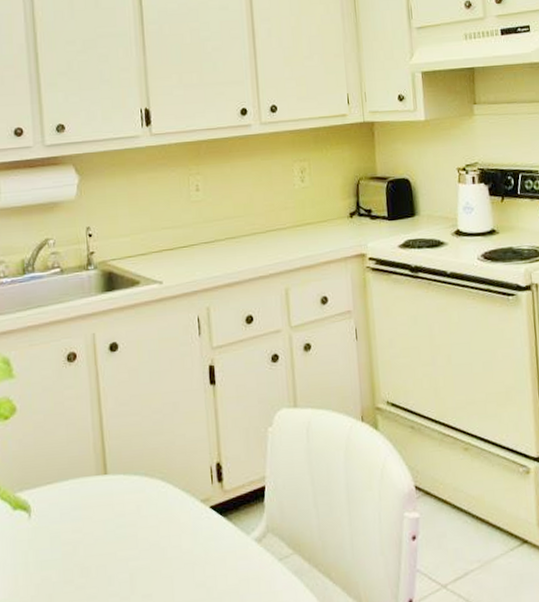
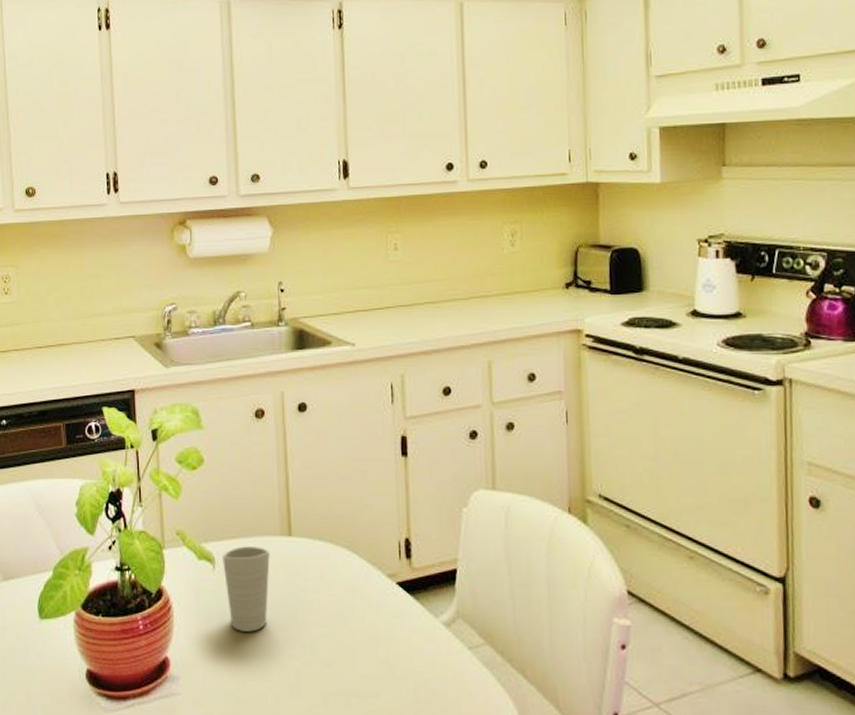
cup: none [38,489,87,577] -> present [222,546,270,632]

